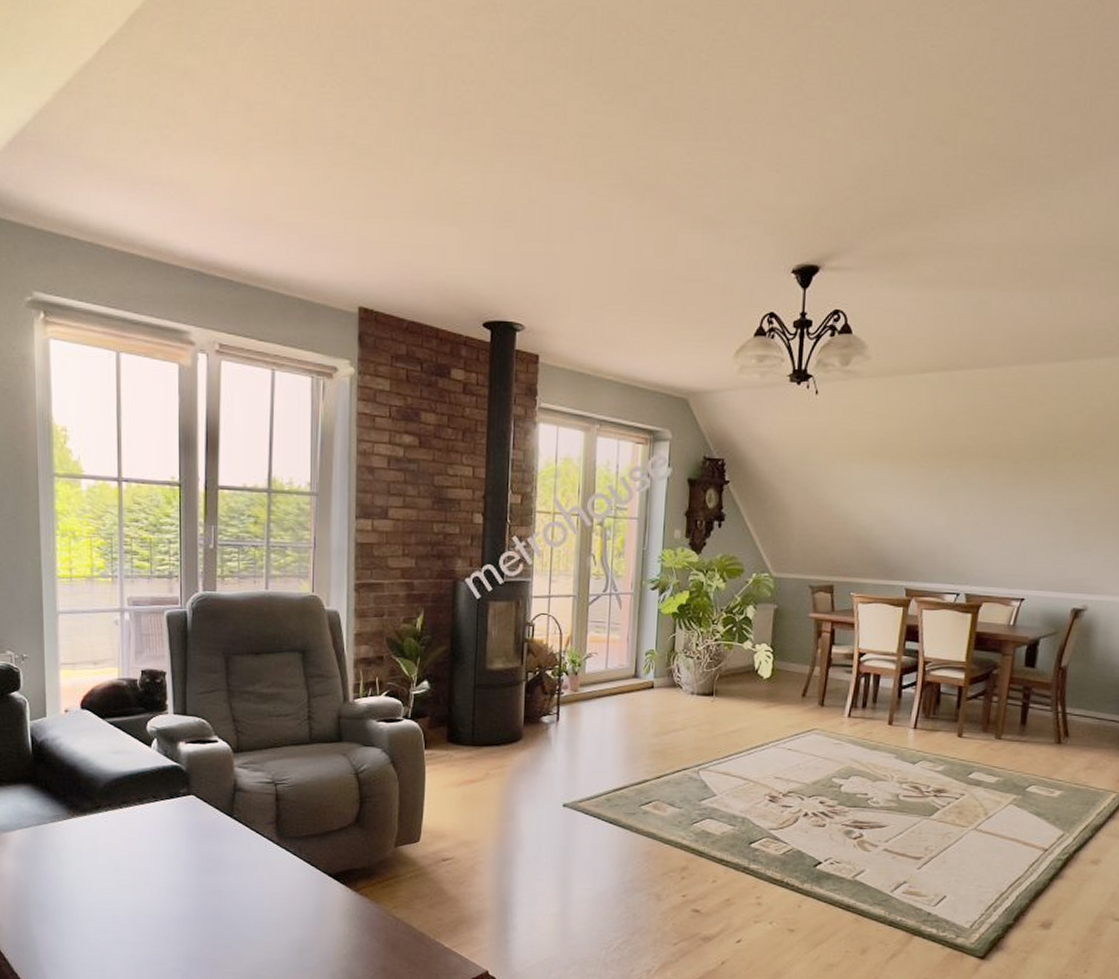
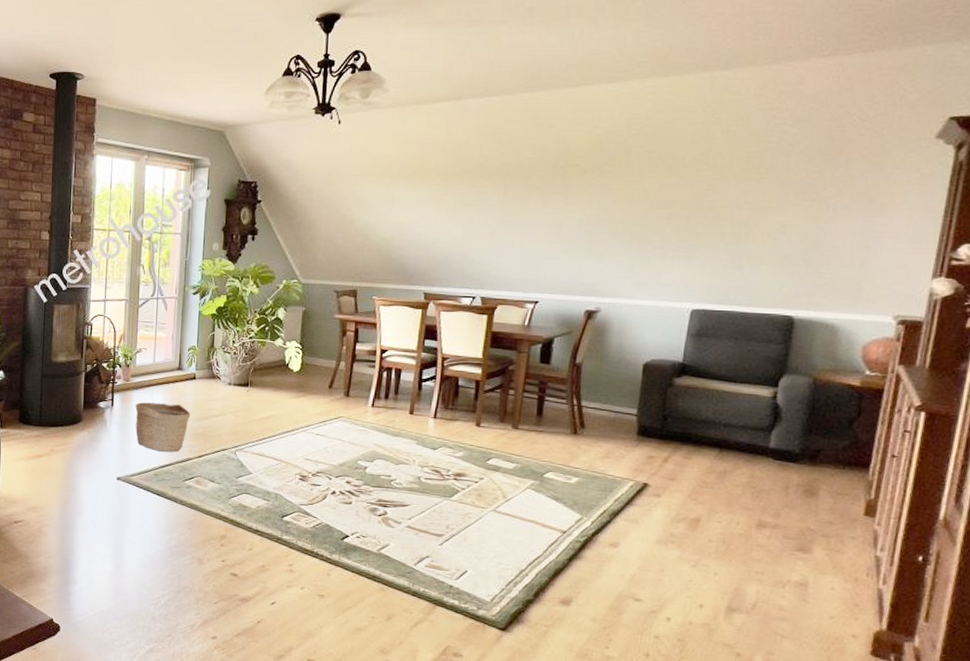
basket: none [585,716,648,774] -> present [135,402,191,453]

